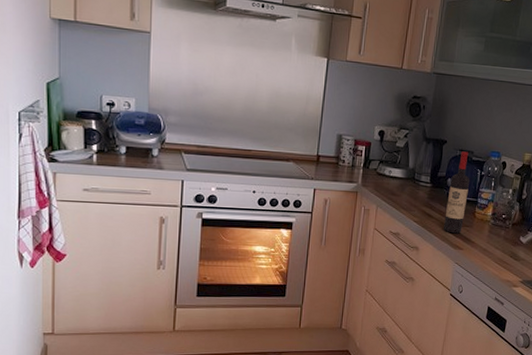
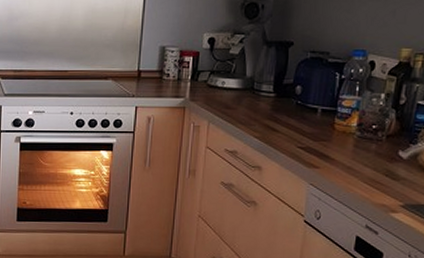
wine bottle: present [444,151,470,234] -> none [293,53,326,150]

